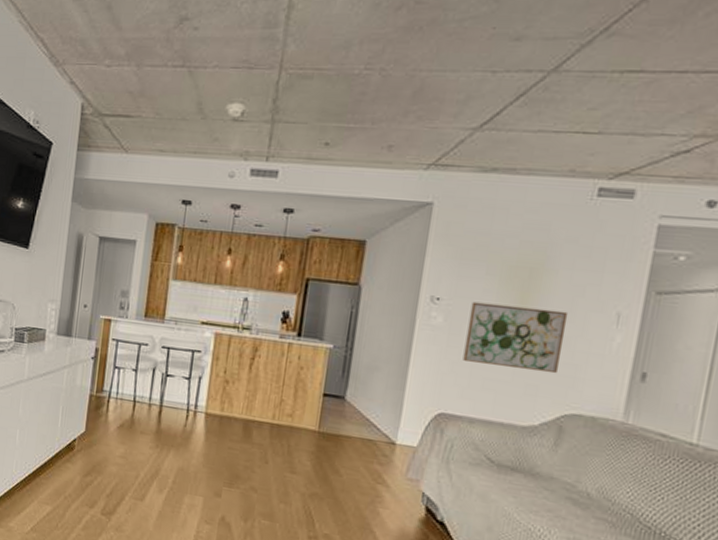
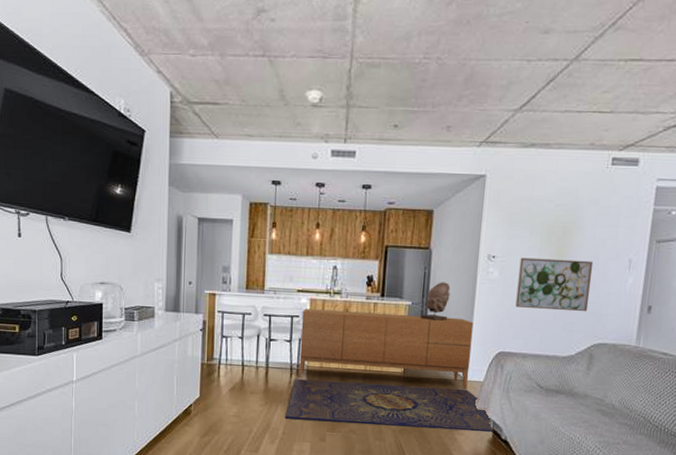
area rug: none [177,421,427,510] -> present [285,378,494,432]
sideboard: none [196,343,409,454] -> present [299,308,474,389]
sculpture bust: none [343,324,382,370] -> present [421,282,451,321]

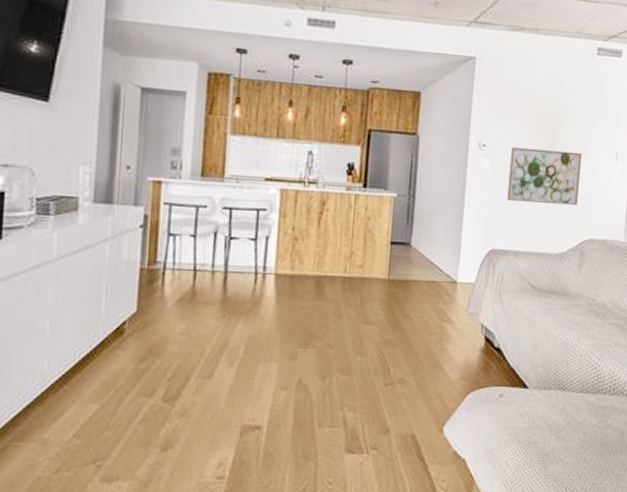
area rug: present [285,378,494,432] -> none [248,284,486,340]
sideboard: present [299,308,474,389] -> none [265,200,464,292]
sculpture bust: present [421,282,451,321] -> none [407,171,440,216]

